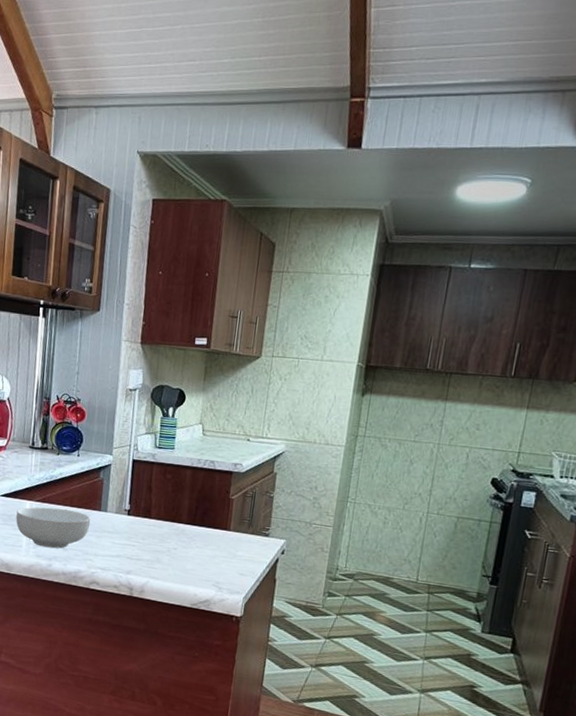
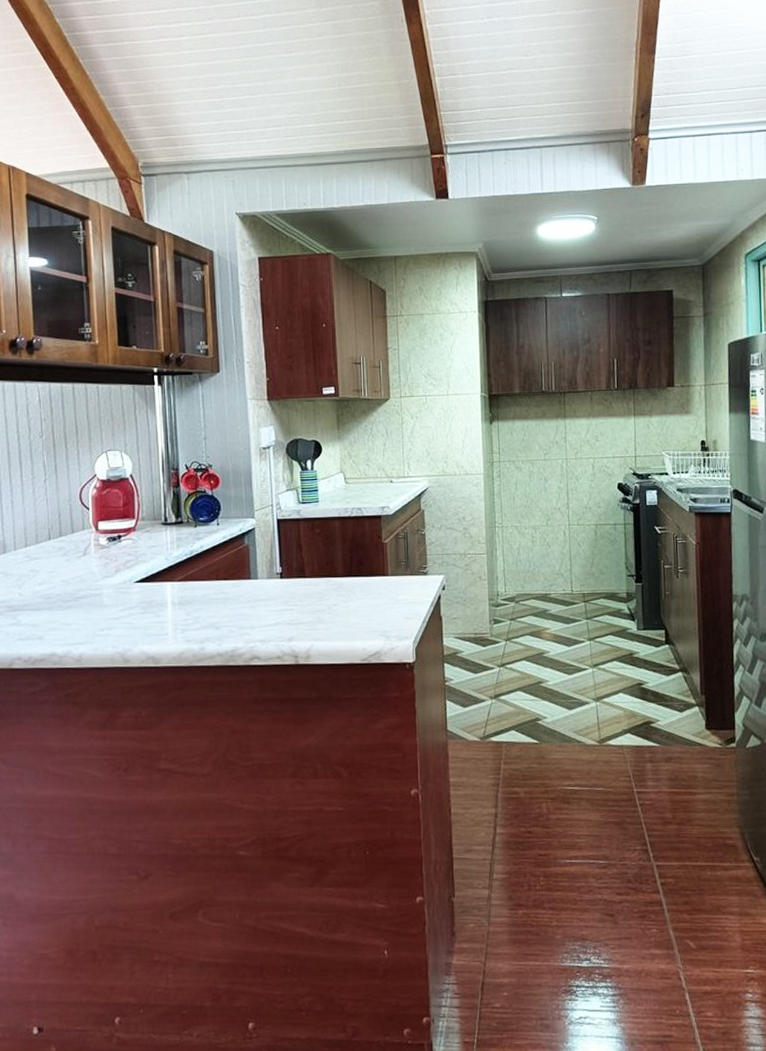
cereal bowl: present [16,507,91,549] -> none [157,584,242,630]

